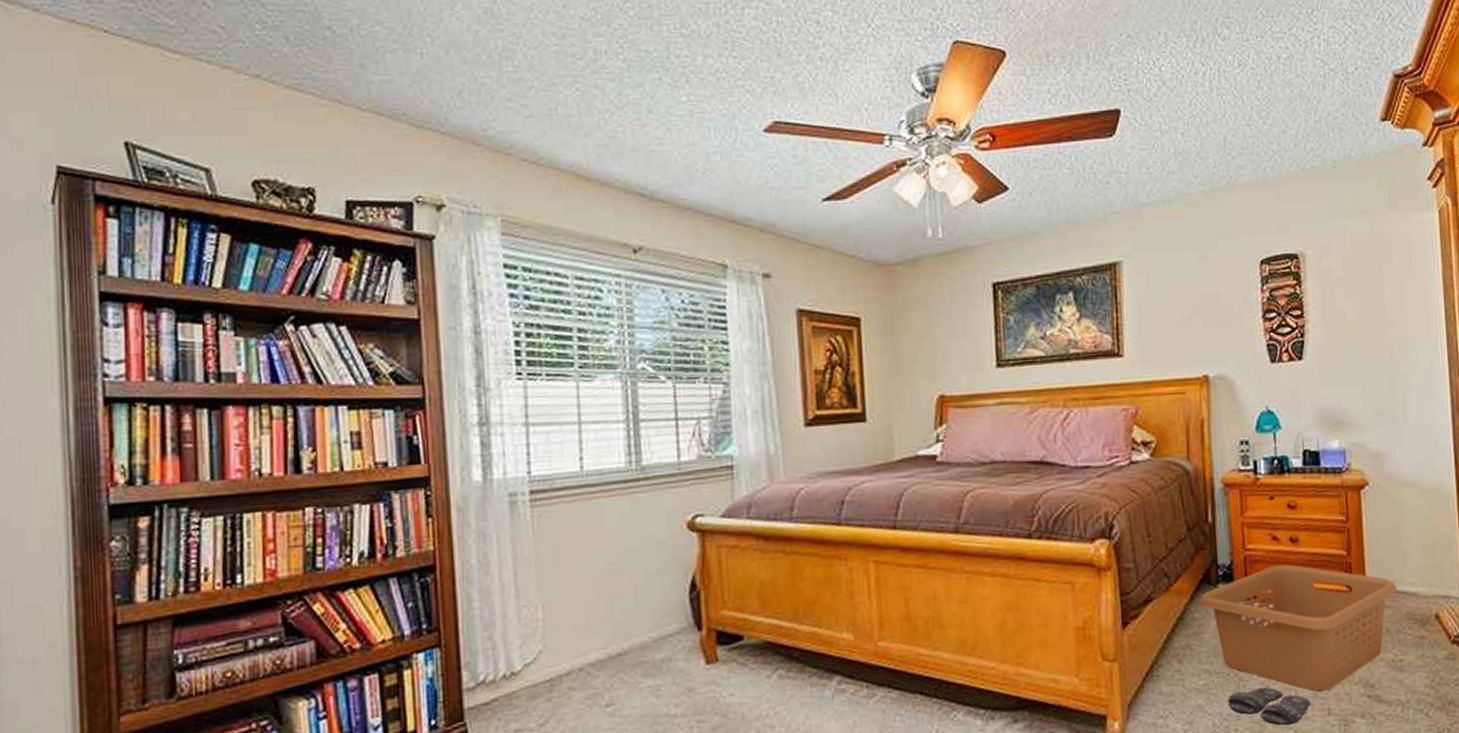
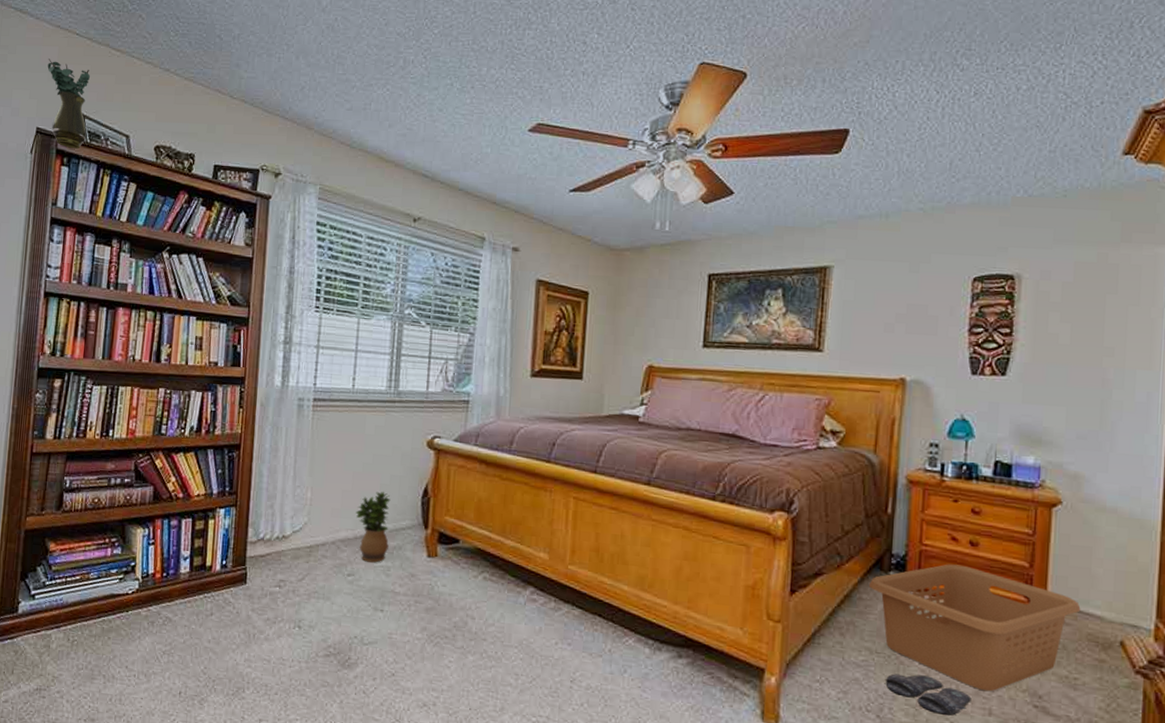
vase: none [62,67,142,193] -> present [47,59,90,149]
potted plant: none [606,593,655,685] -> present [355,491,391,563]

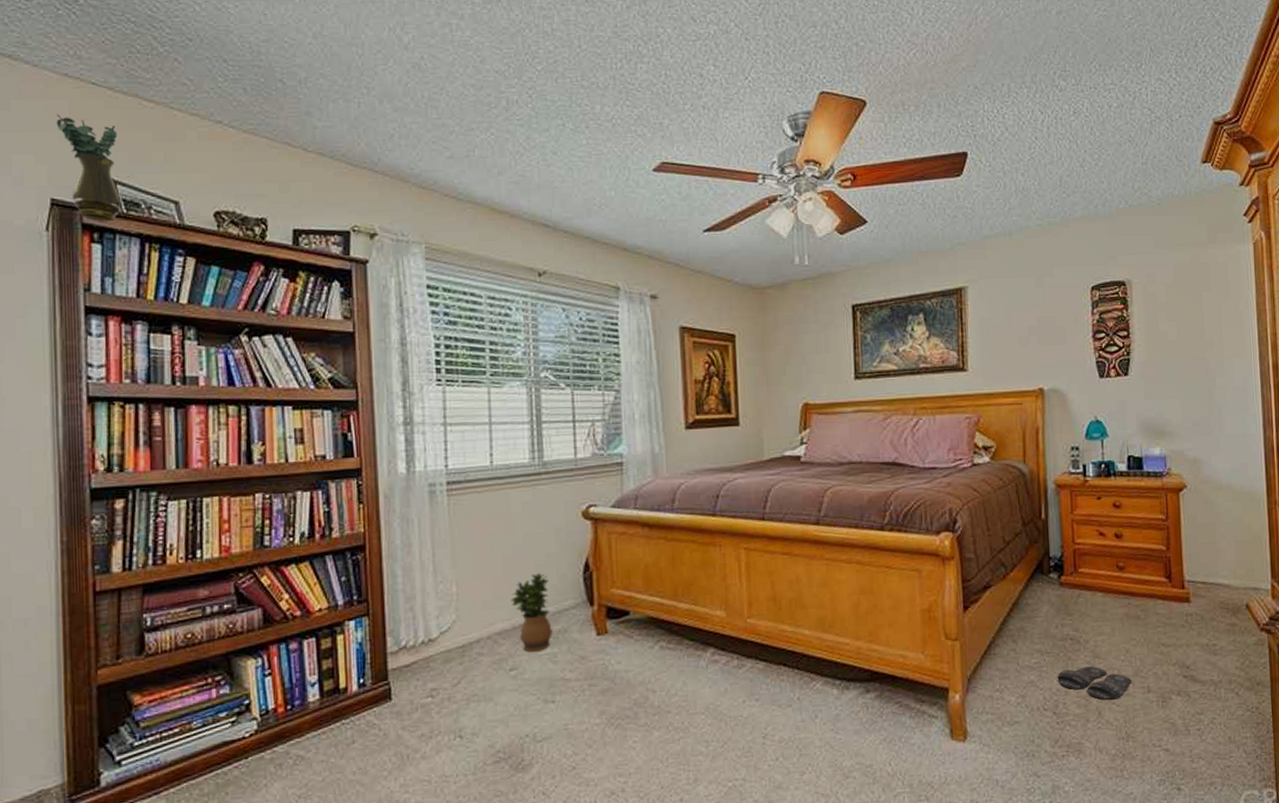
laundry basket: present [868,564,1081,692] -> none [1032,557,1212,671]

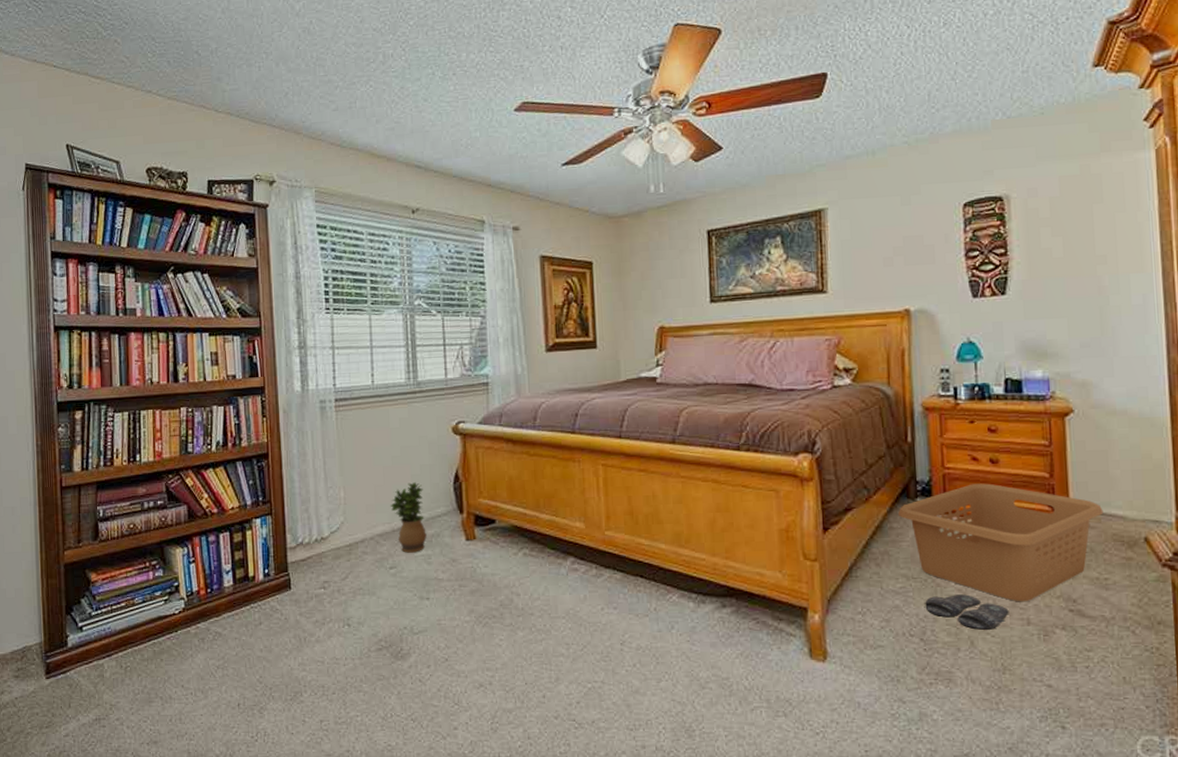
vase: present [56,114,122,222] -> none [28,94,77,181]
laundry basket: none [1032,557,1212,671] -> present [897,483,1104,602]

